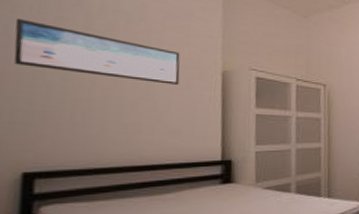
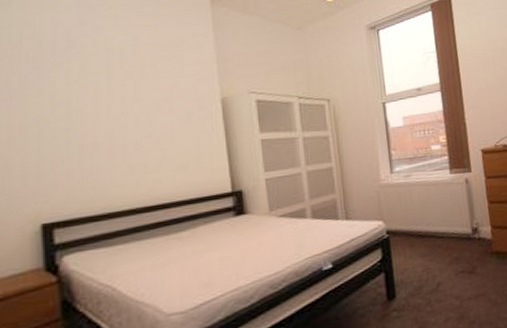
wall art: present [14,19,180,85] -> none [14,69,180,119]

